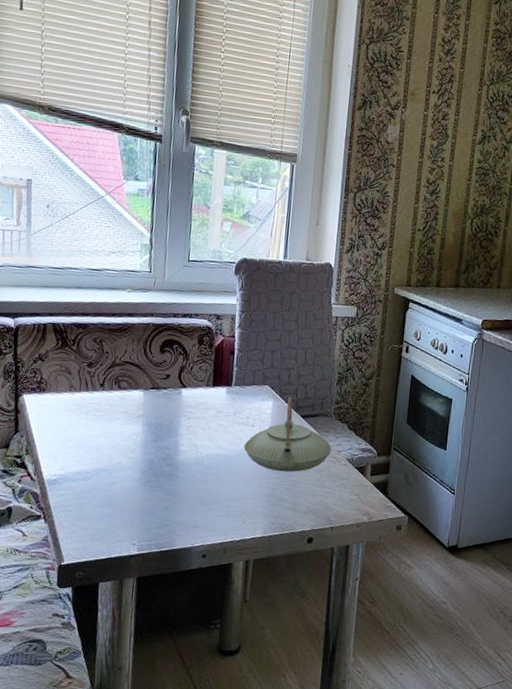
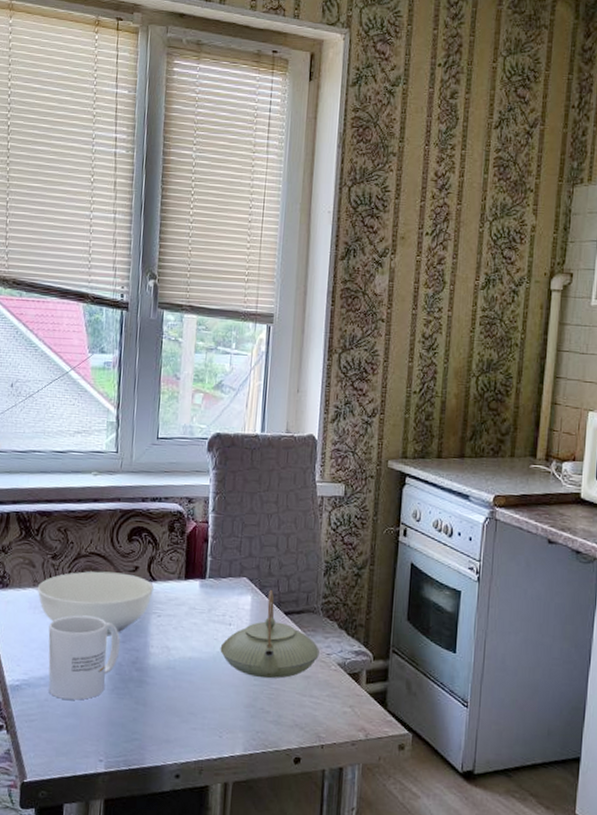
bowl: none [73,378,184,436] -> present [37,571,154,636]
mug: none [84,417,153,492] -> present [48,615,121,700]

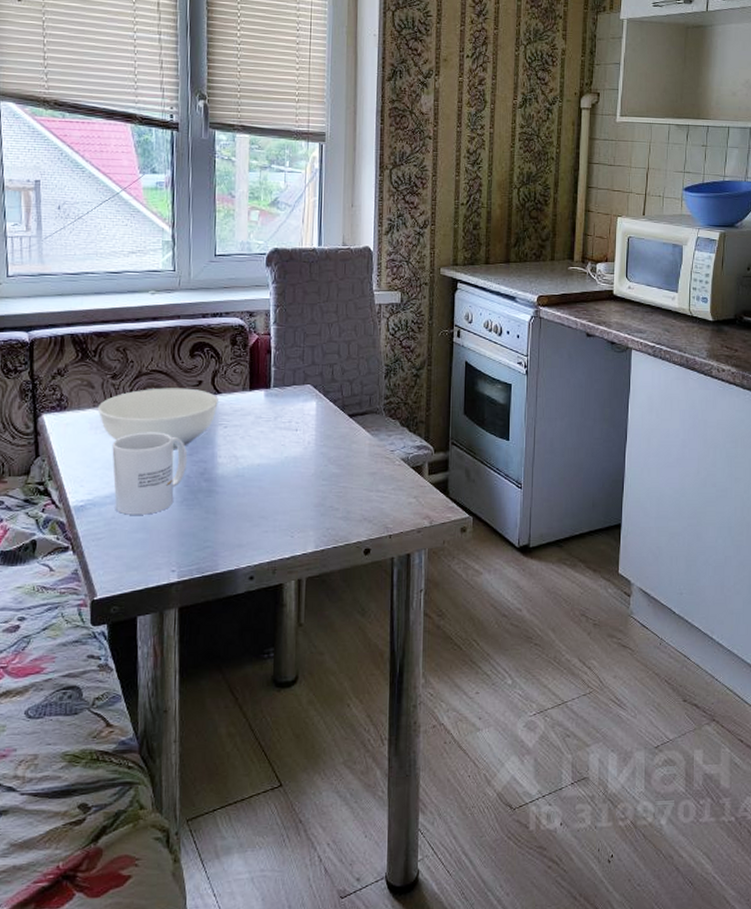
teapot: present [220,589,319,679] -> none [288,394,384,478]

